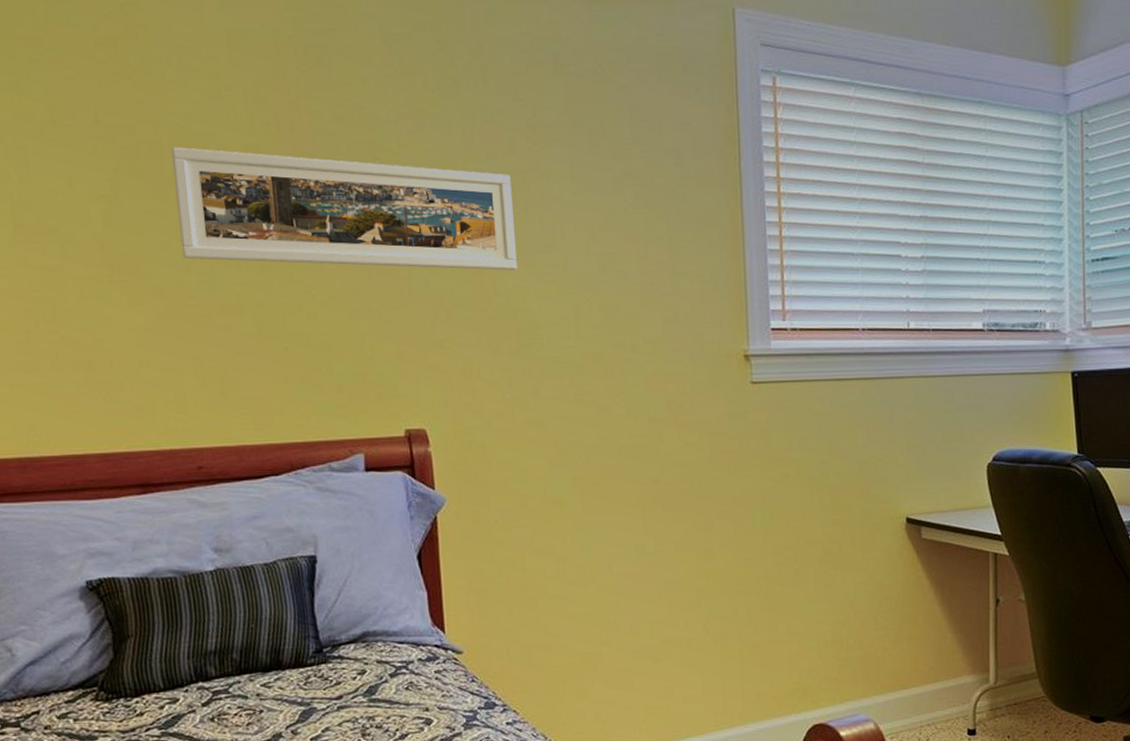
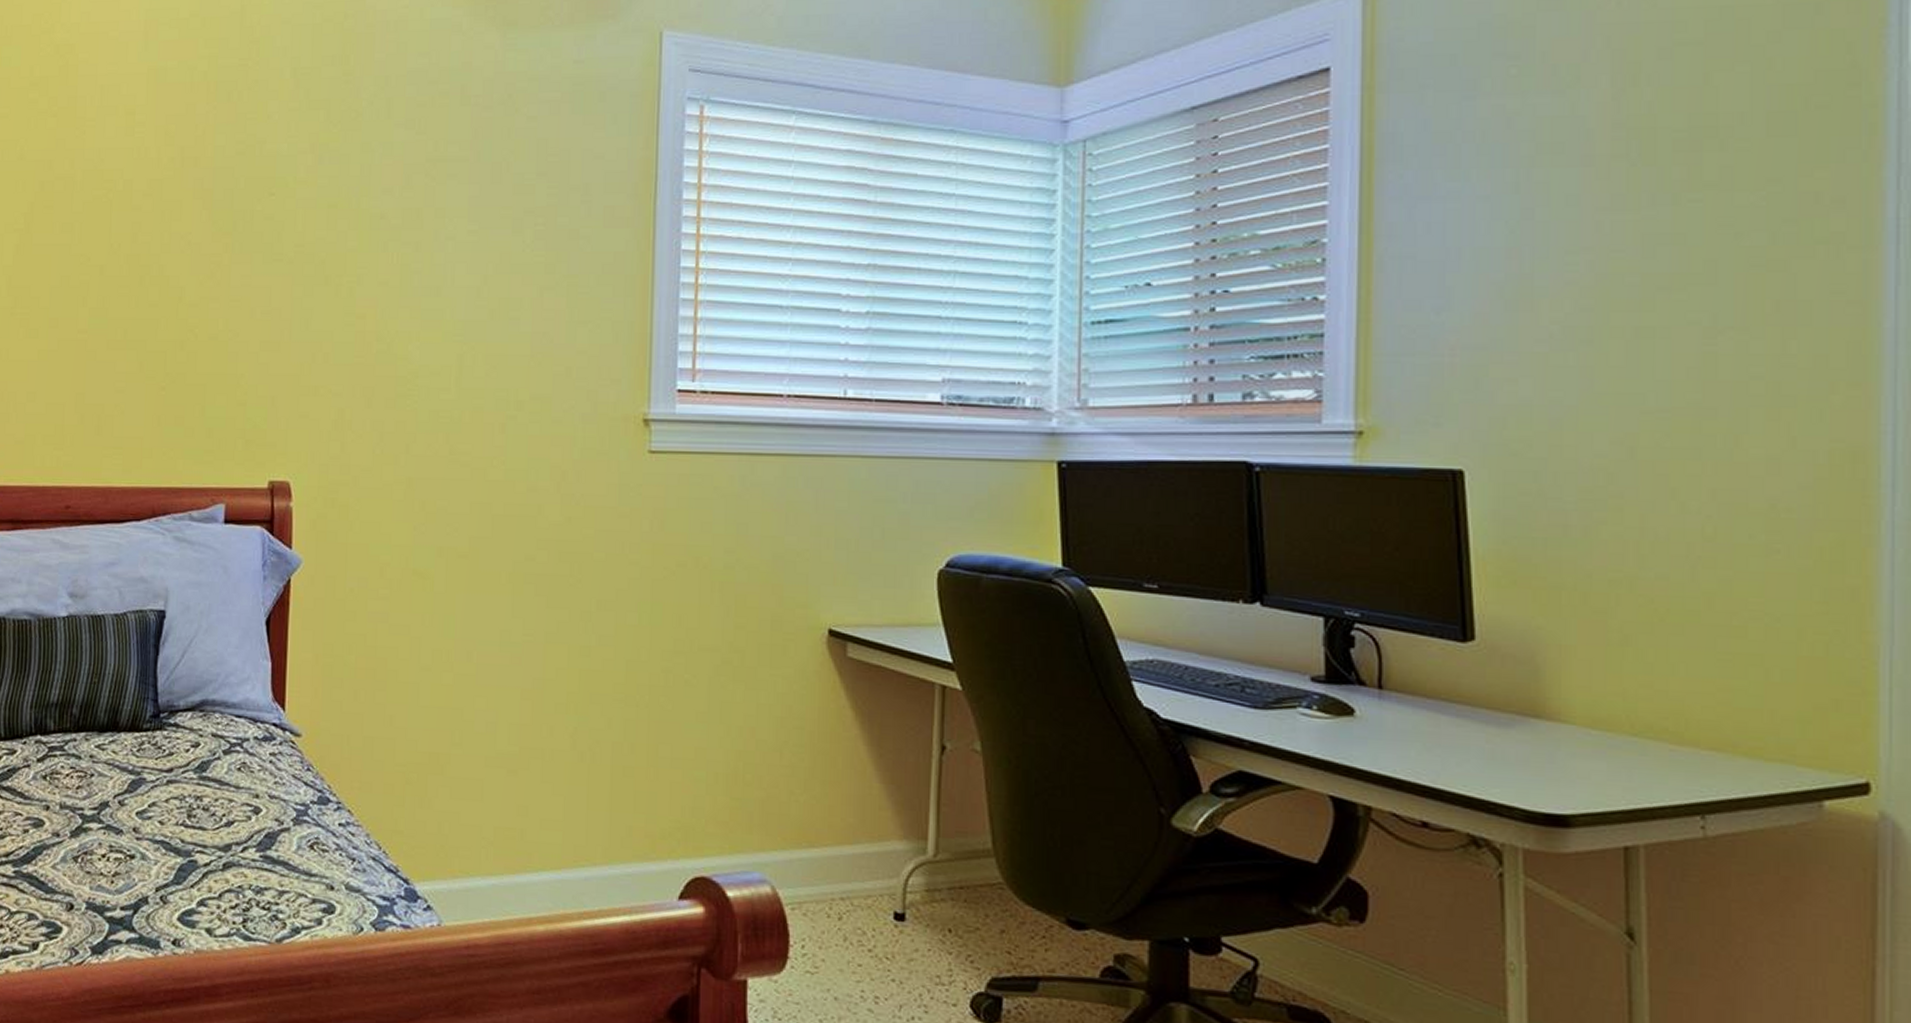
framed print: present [172,147,517,271] -> none [79,182,405,314]

